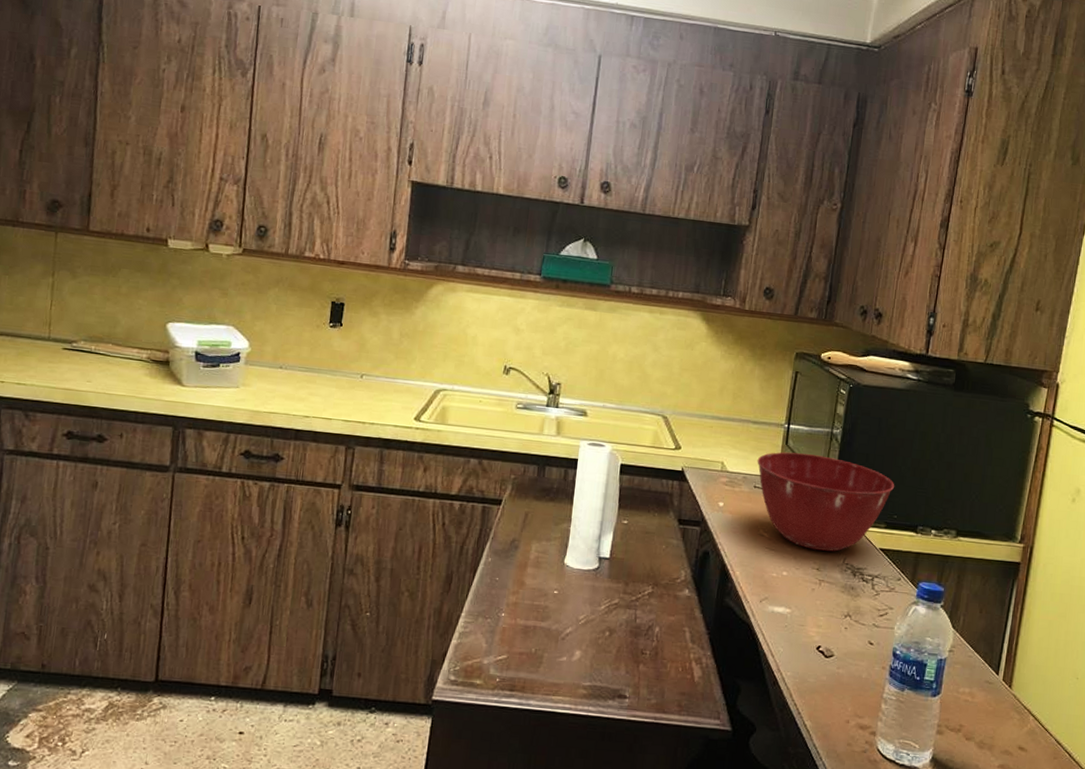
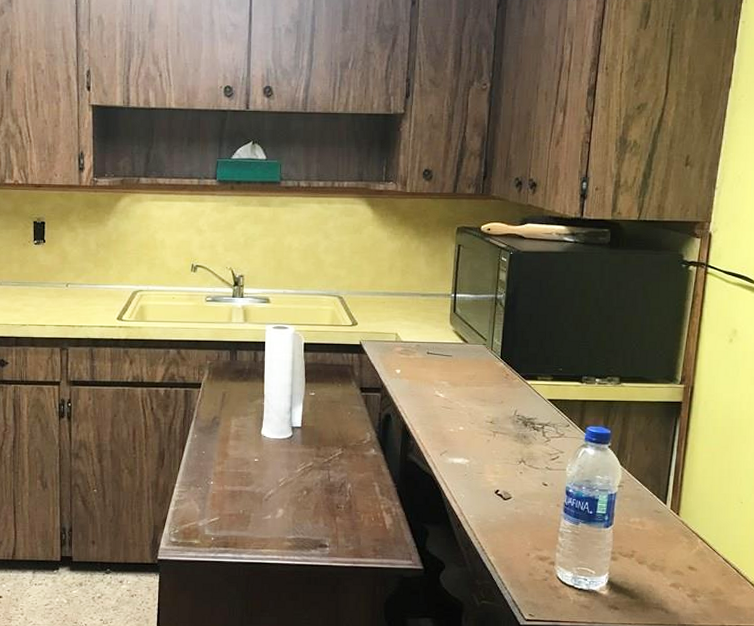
mixing bowl: present [757,452,894,552] -> none [428,319,558,405]

